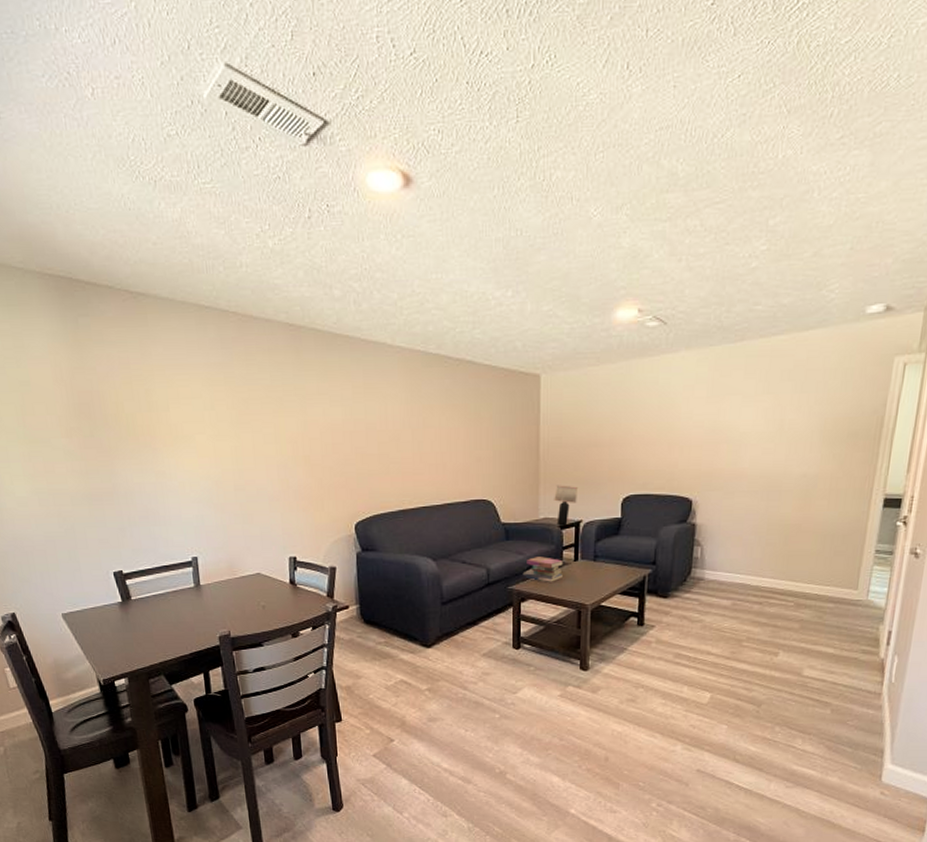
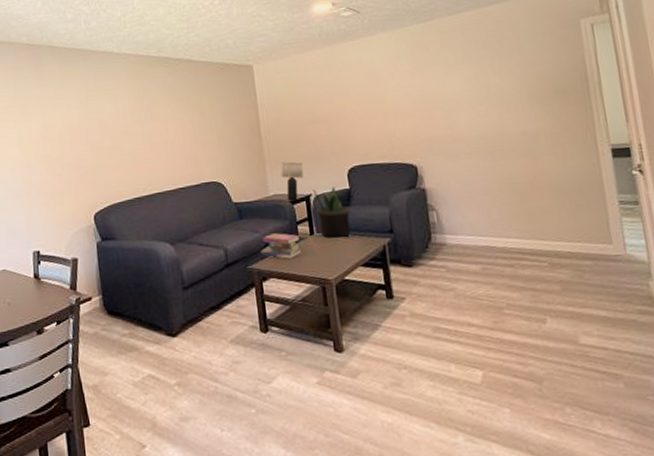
planter: none [583,514,617,566] -> present [312,186,351,239]

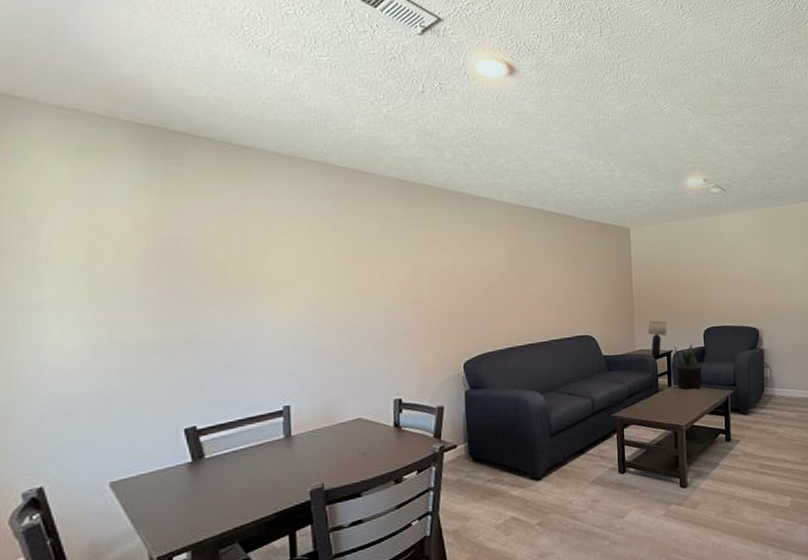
books: present [260,233,301,259] -> none [624,384,659,408]

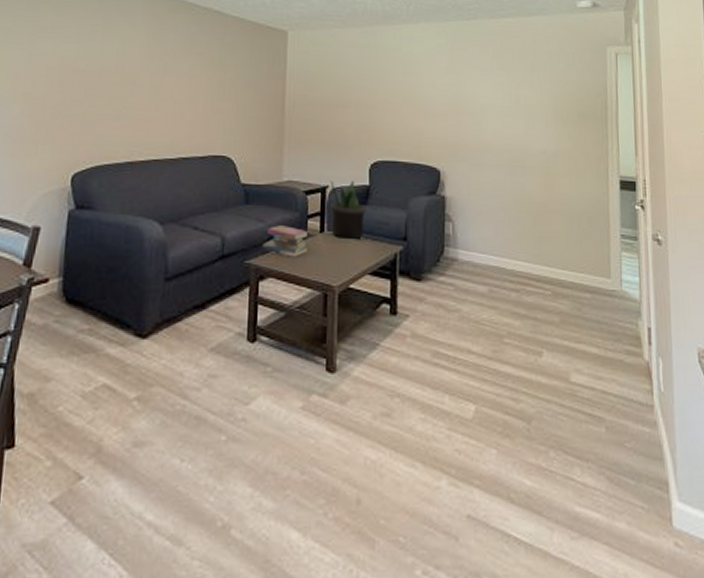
books: none [624,384,659,408] -> present [262,225,308,257]
table lamp: present [647,320,668,356] -> none [299,145,325,191]

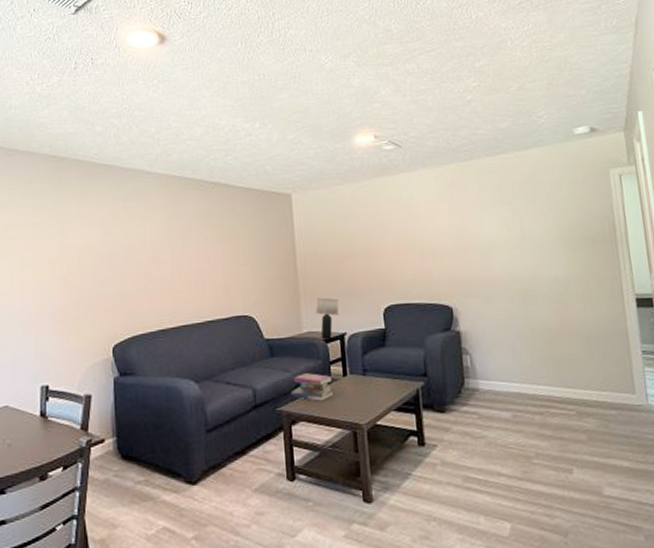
table lamp: none [299,145,325,191] -> present [315,297,339,340]
planter: present [330,180,366,240] -> none [347,325,385,381]

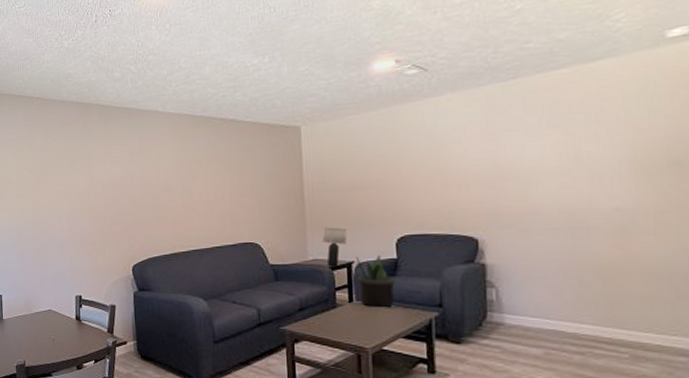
books: present [290,373,333,401] -> none [294,298,337,324]
planter: none [347,325,385,381] -> present [355,254,395,308]

